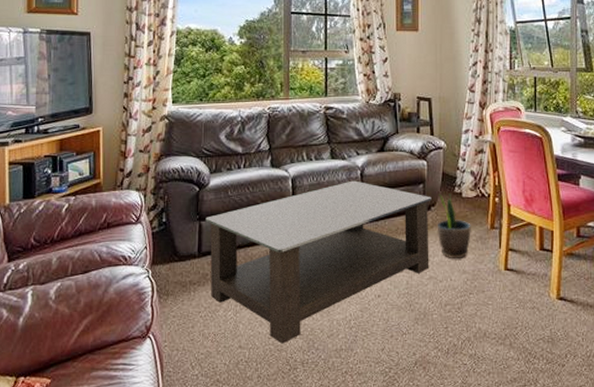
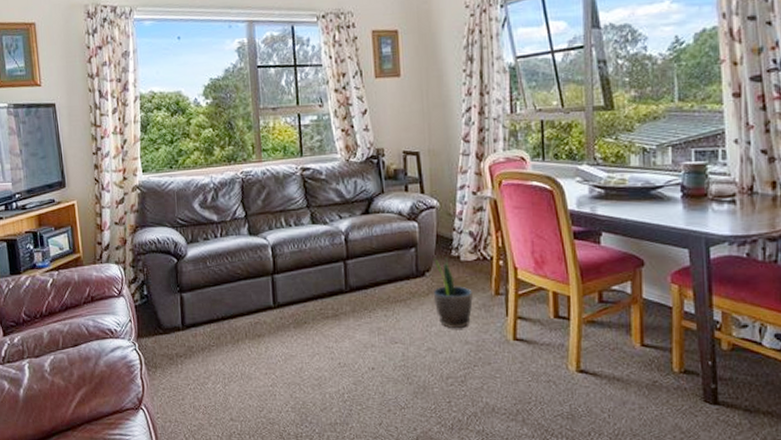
coffee table: present [205,180,432,344] -> none [186,246,427,417]

